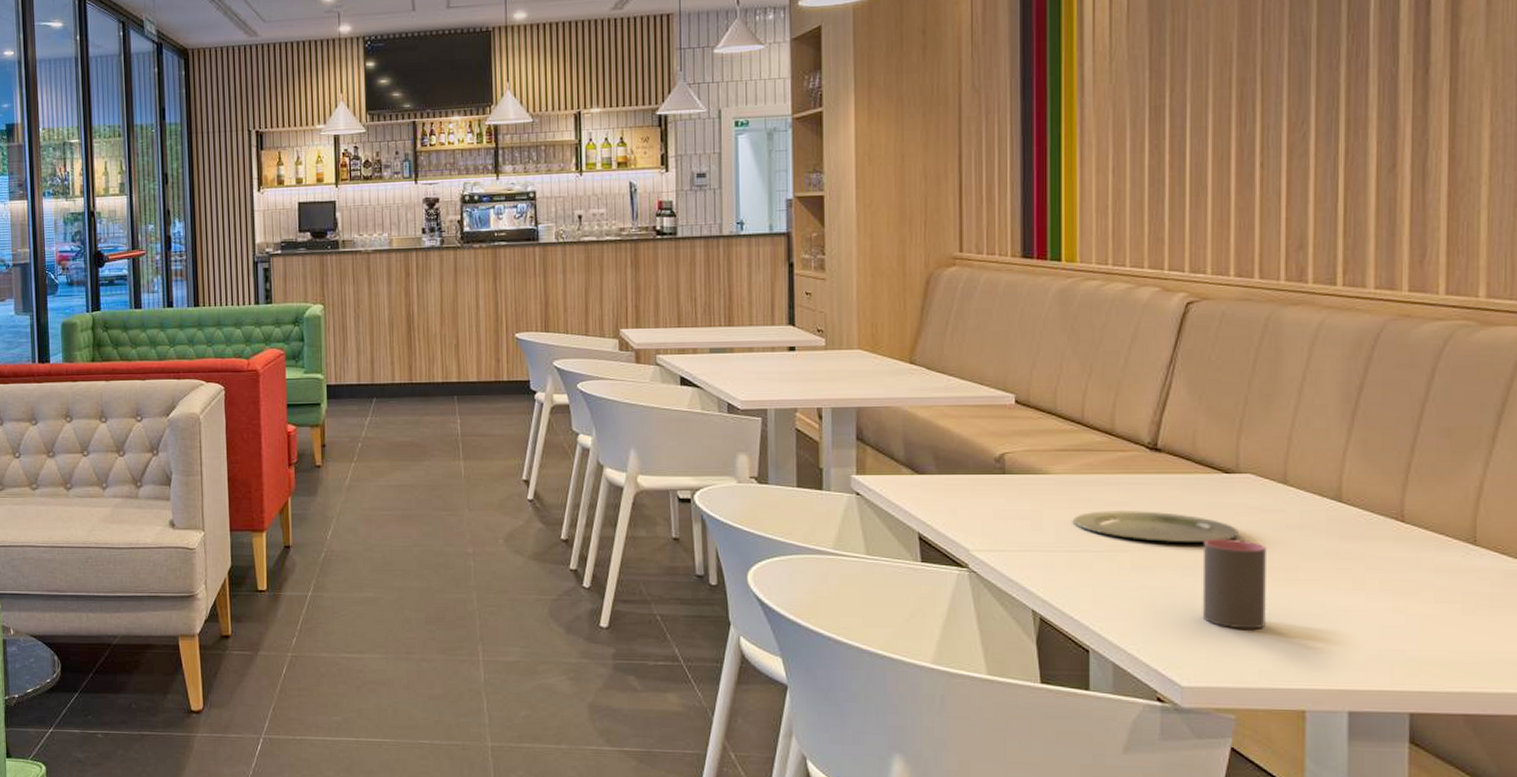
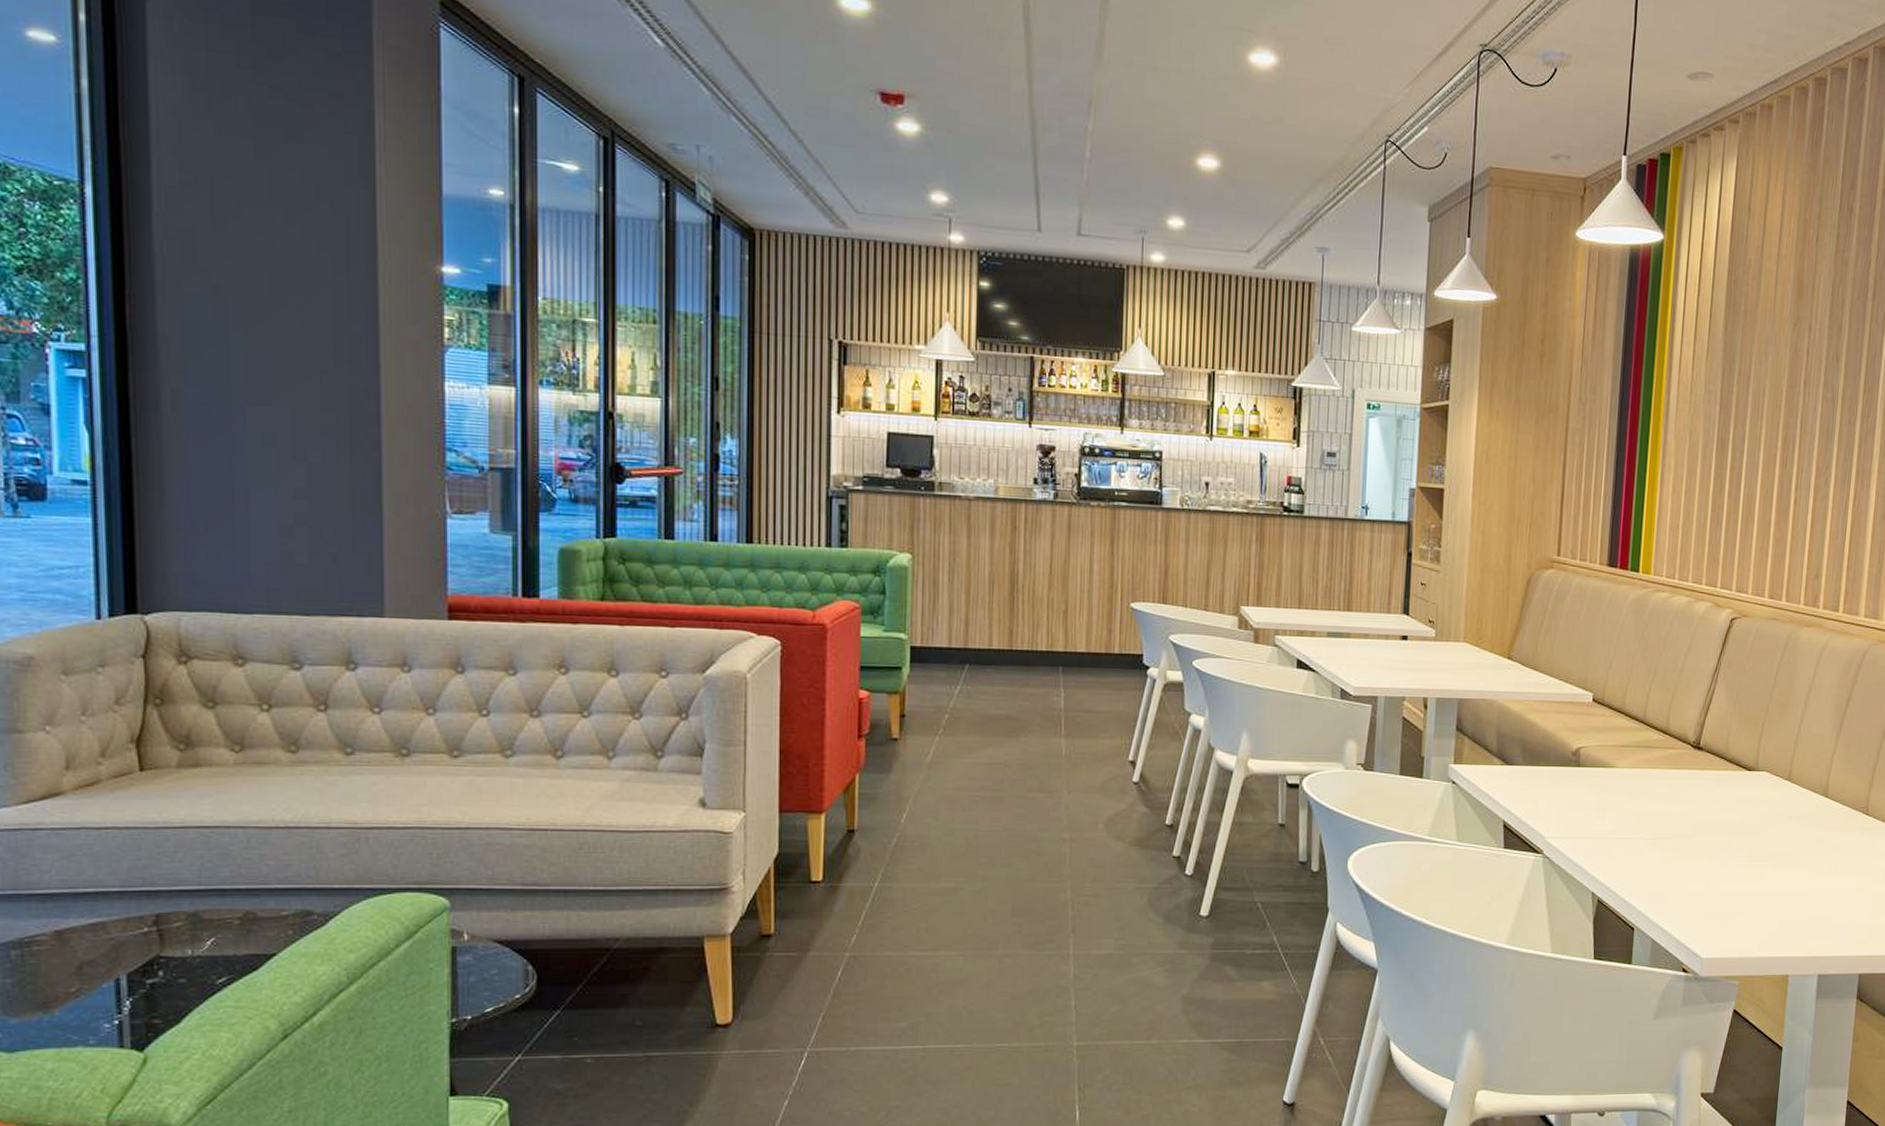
plate: present [1074,511,1240,542] -> none [1631,802,1755,831]
cup: present [1202,538,1267,629] -> none [1721,827,1772,907]

